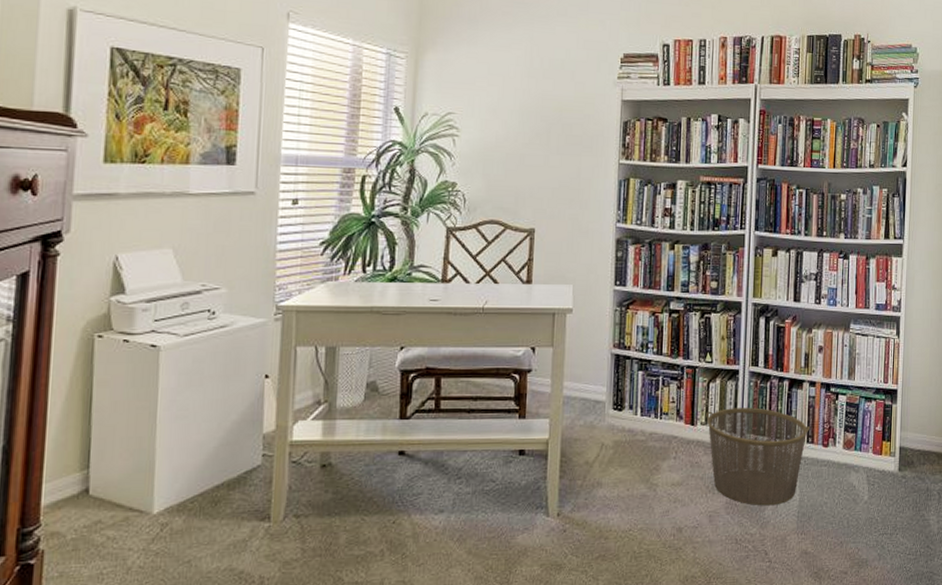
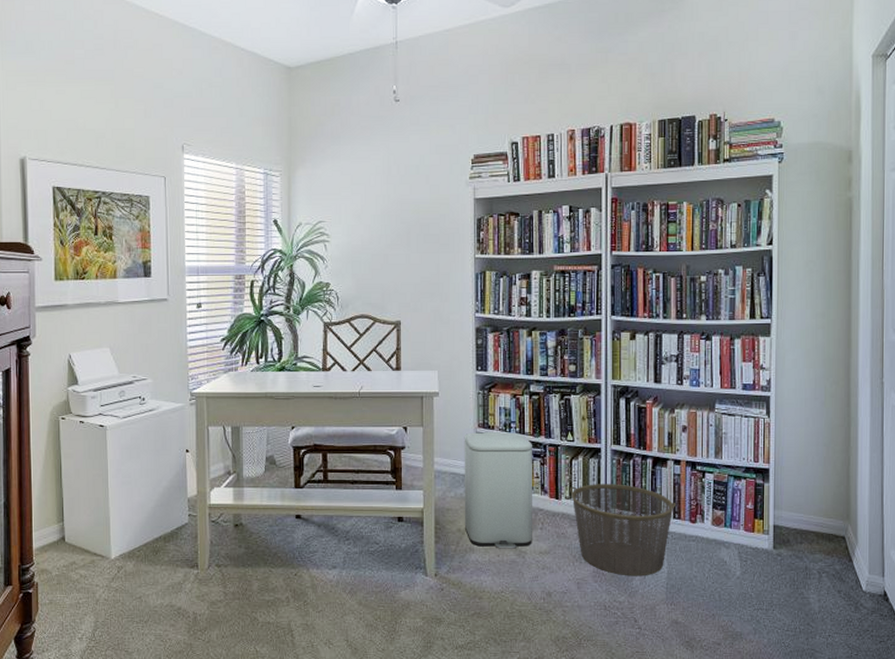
pedal bin: none [593,353,669,482] -> present [464,432,532,549]

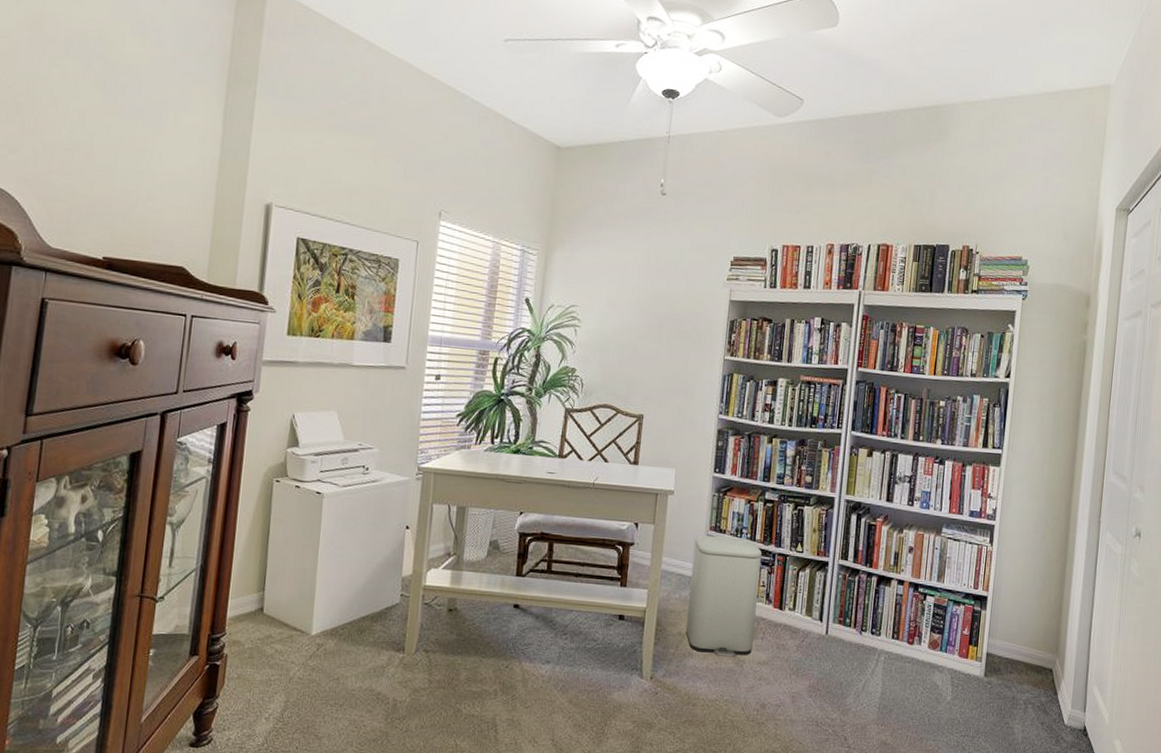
basket: present [570,484,677,576] -> none [794,597,897,695]

